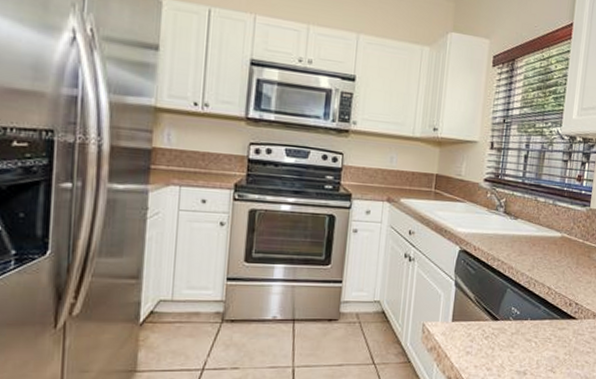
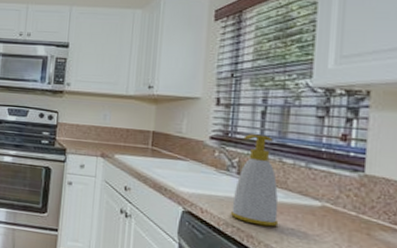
soap bottle: none [496,176,533,258] -> present [230,134,279,227]

